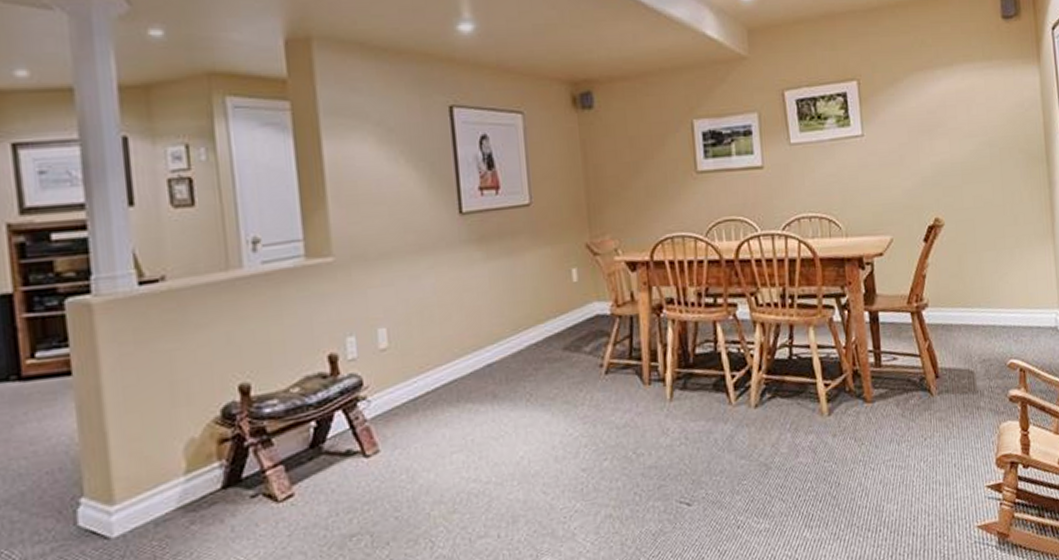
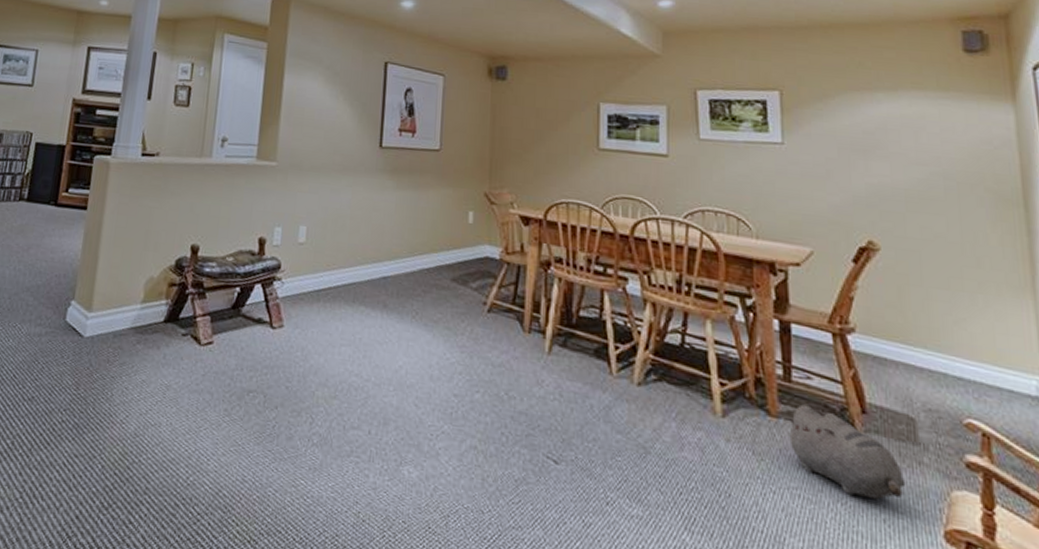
plush toy: none [876,383,969,452] -> present [782,404,906,499]

